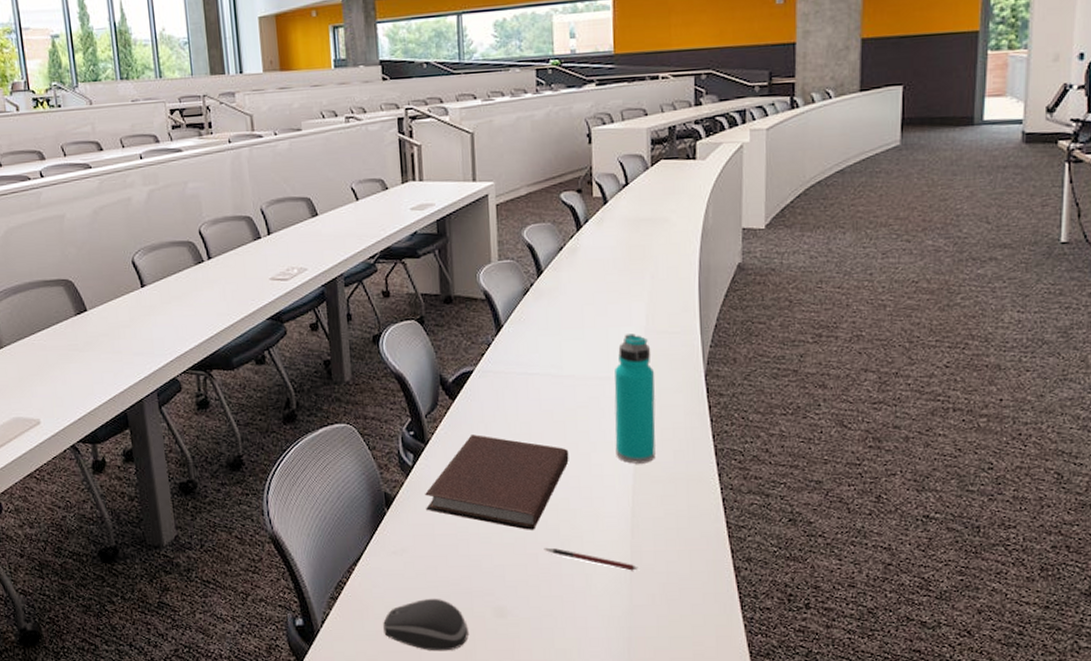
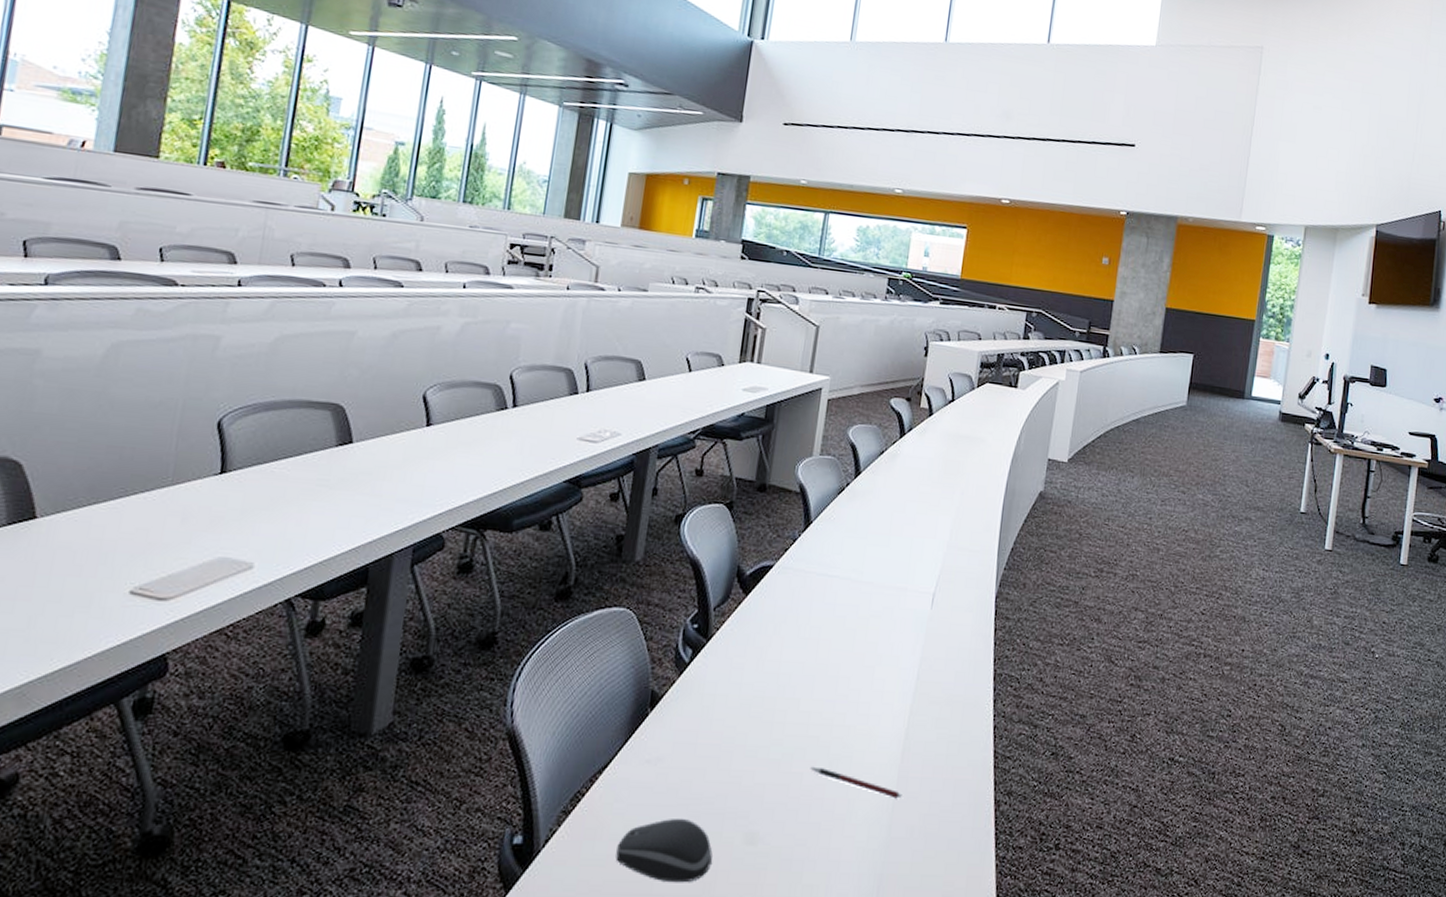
notebook: present [425,435,569,530] -> none [694,634,854,746]
water bottle: present [614,333,656,464] -> none [900,546,950,682]

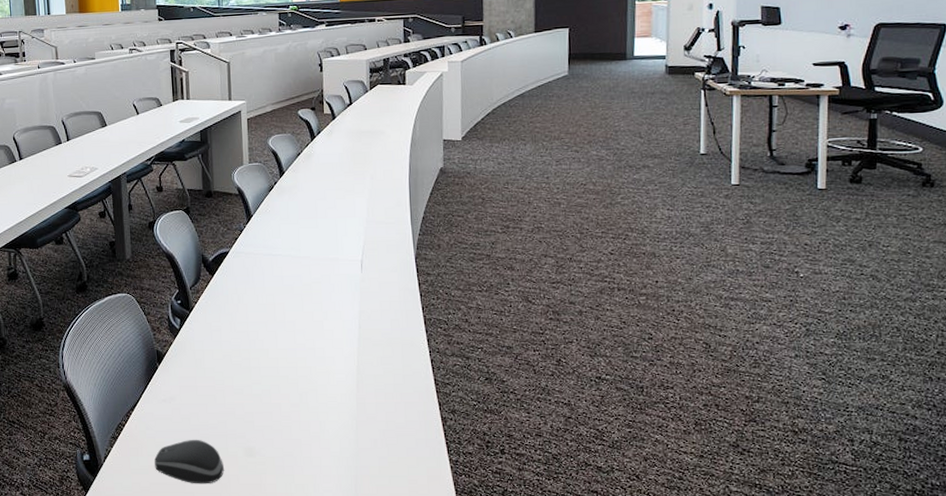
pen: present [810,766,903,799] -> none [285,398,363,419]

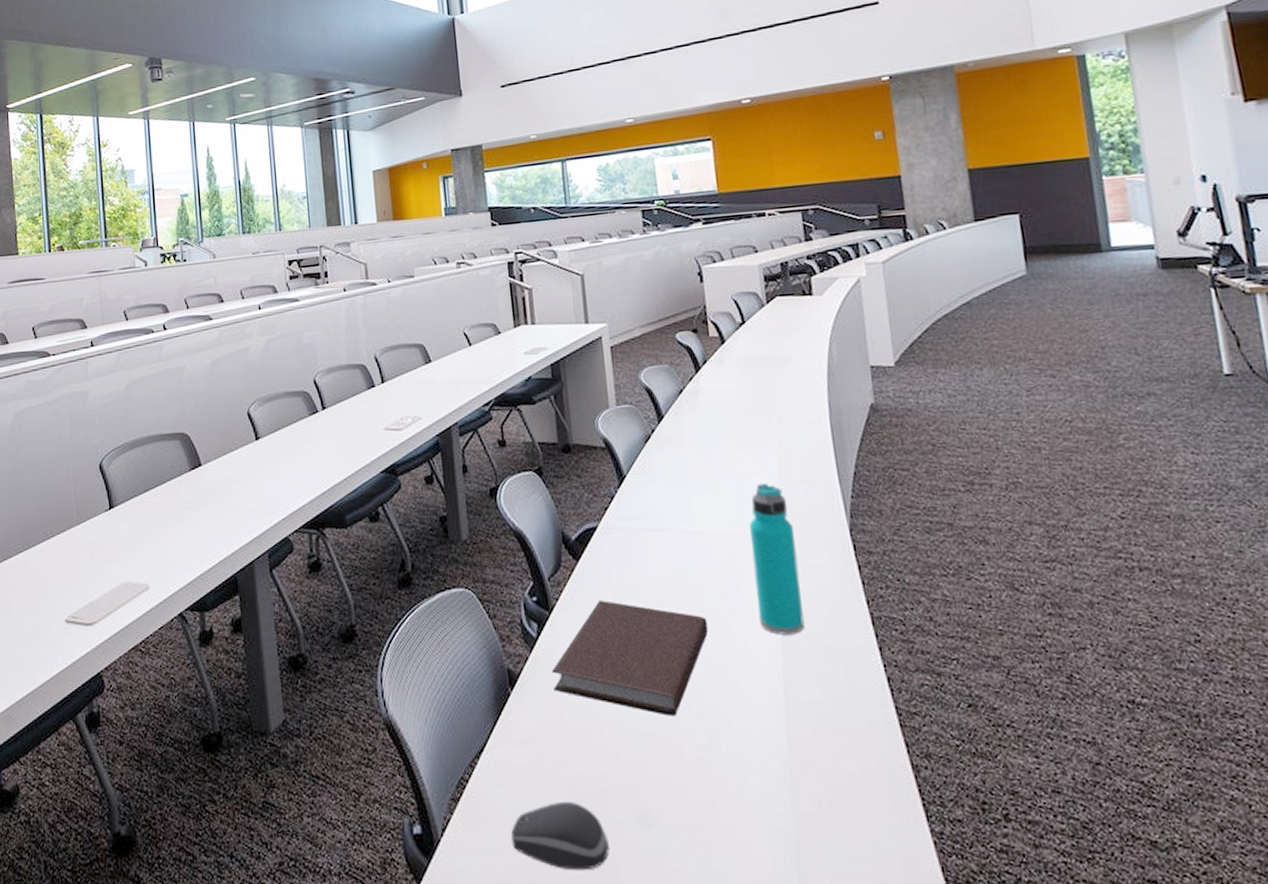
notebook: none [189,304,306,384] -> present [552,600,709,716]
water bottle: none [342,223,376,330] -> present [749,483,805,635]

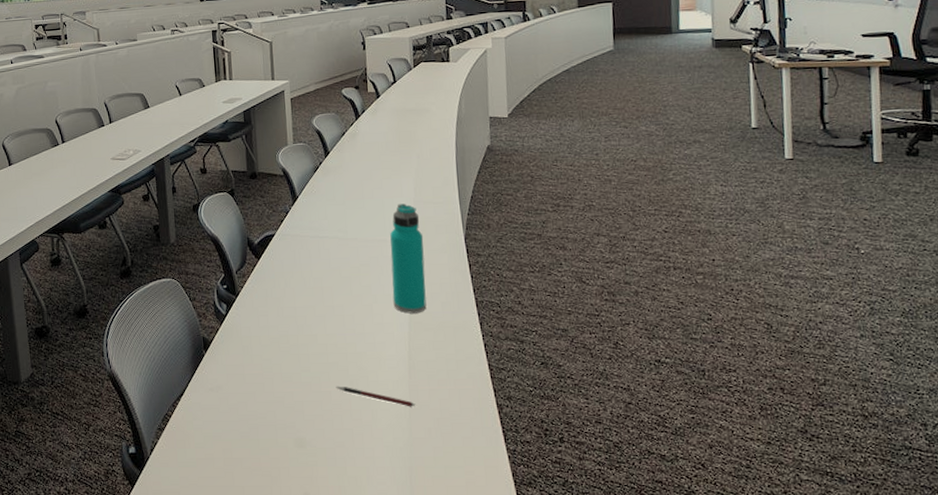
computer mouse: present [511,801,609,871] -> none [202,429,274,477]
notebook: present [552,600,709,716] -> none [236,288,355,371]
pen: none [688,738,800,769] -> present [336,386,416,407]

